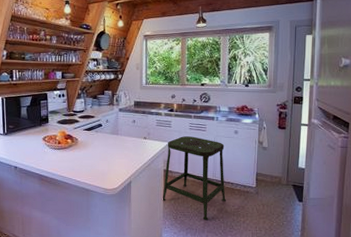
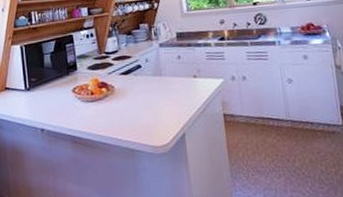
stool: present [161,136,226,220] -> none [223,68,308,175]

